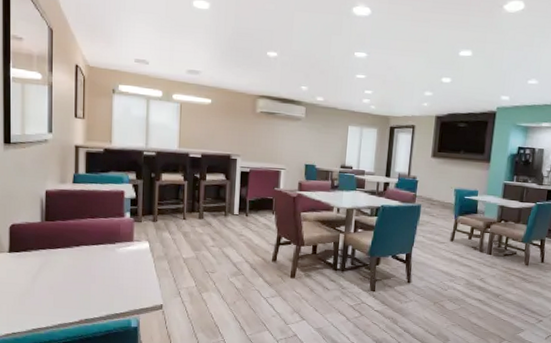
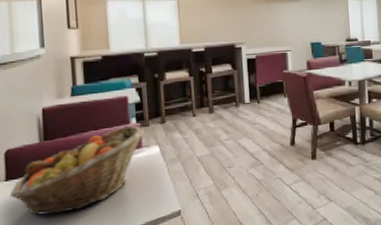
fruit basket: none [11,218,138,289] -> present [9,125,146,215]

